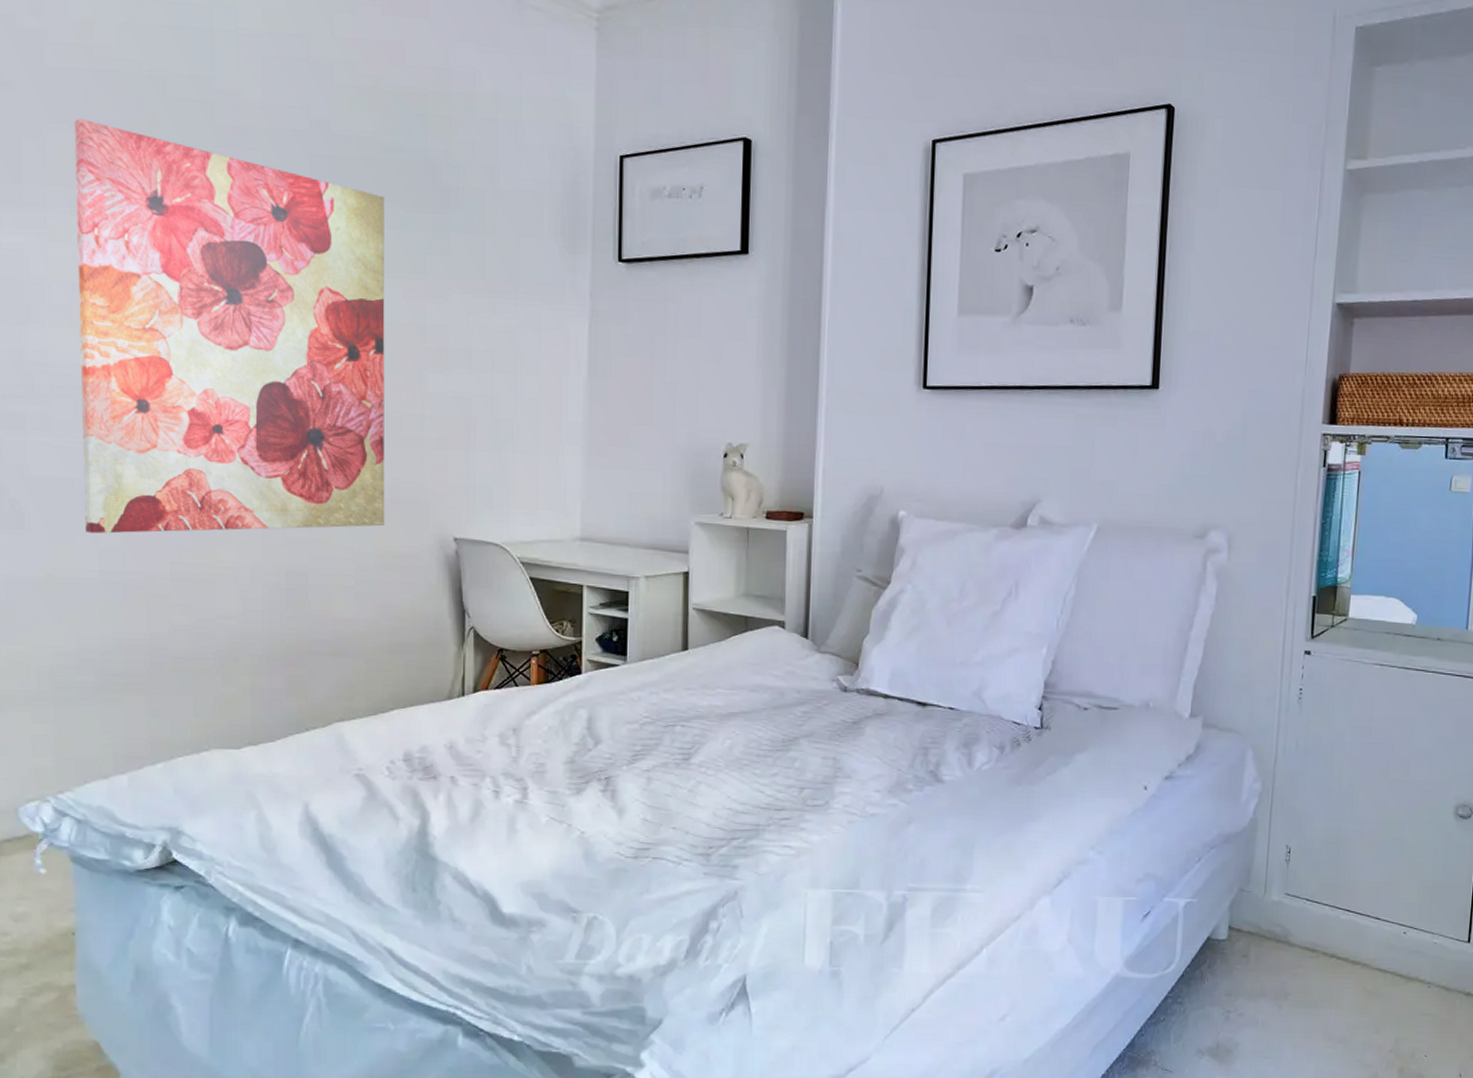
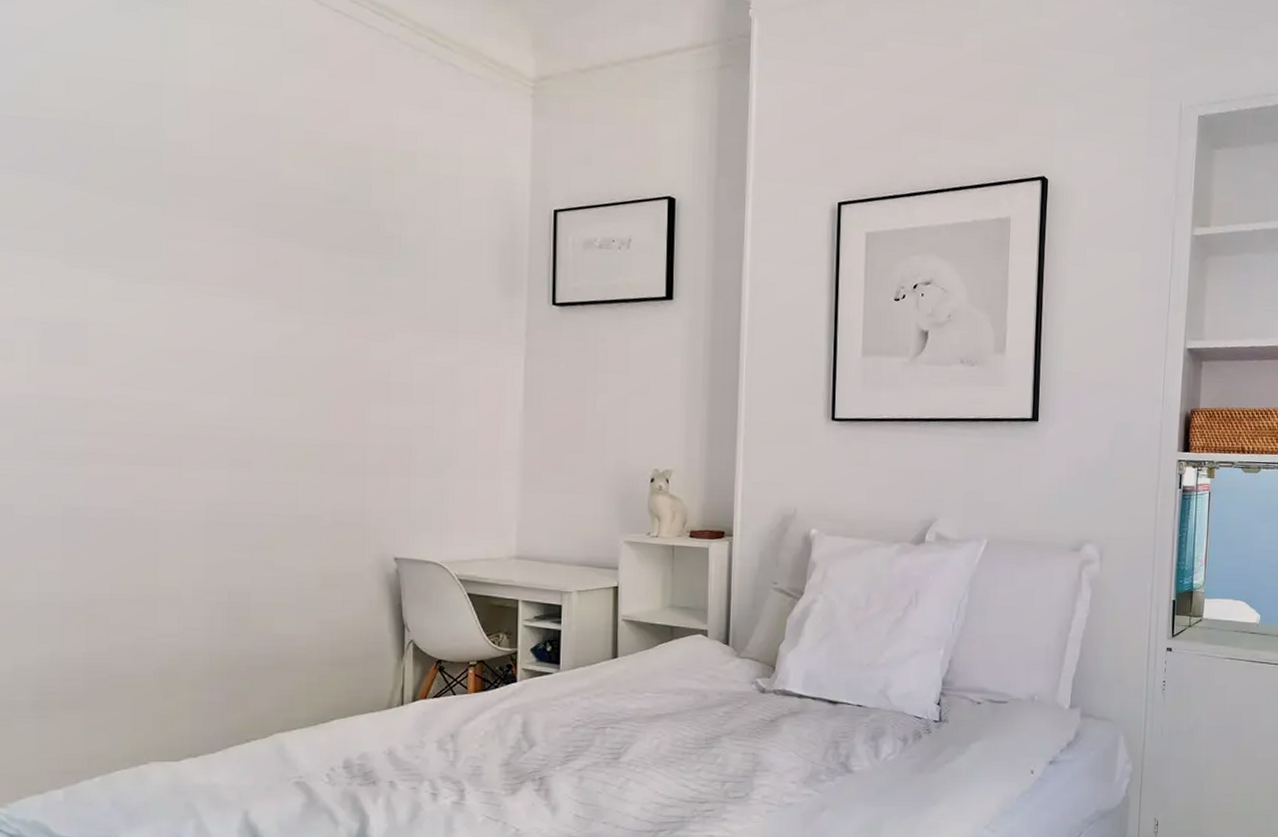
wall art: present [74,119,385,534] -> none [20,164,329,557]

